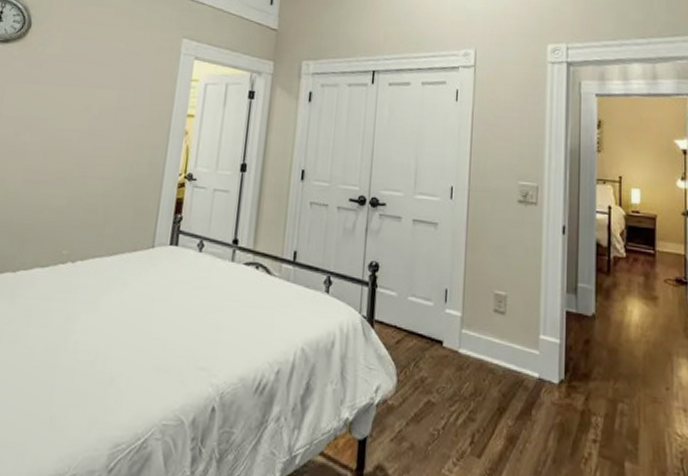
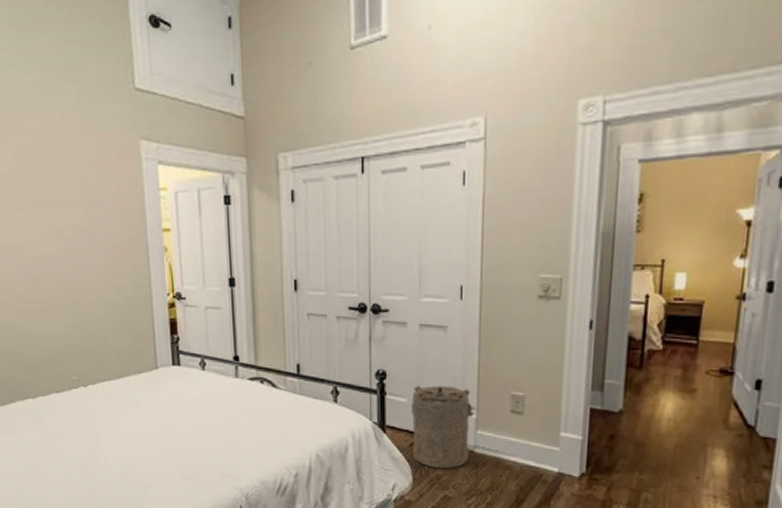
laundry hamper: none [399,279,463,370] -> present [411,385,477,469]

